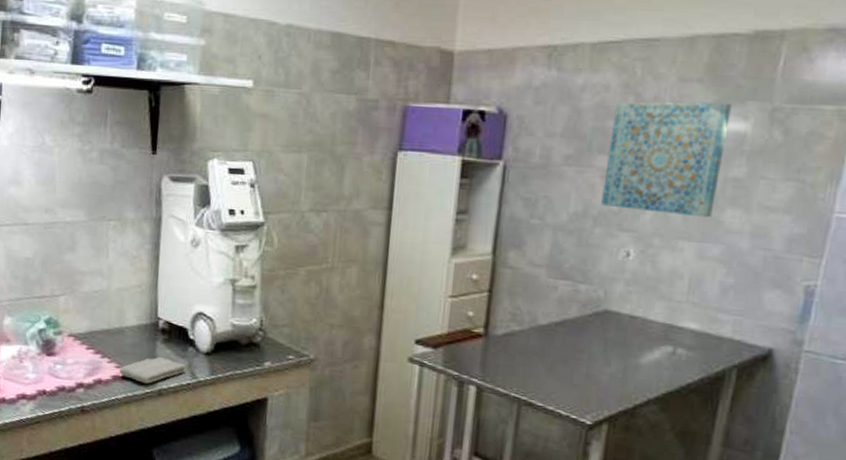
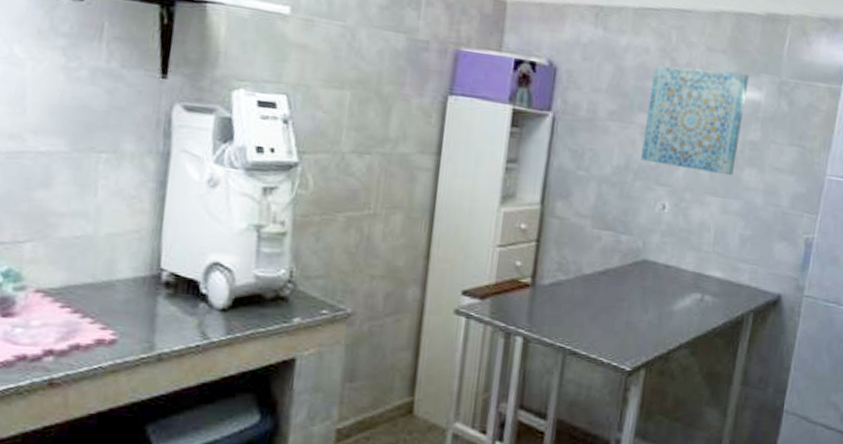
washcloth: present [119,356,186,384] -> none [105,314,195,347]

